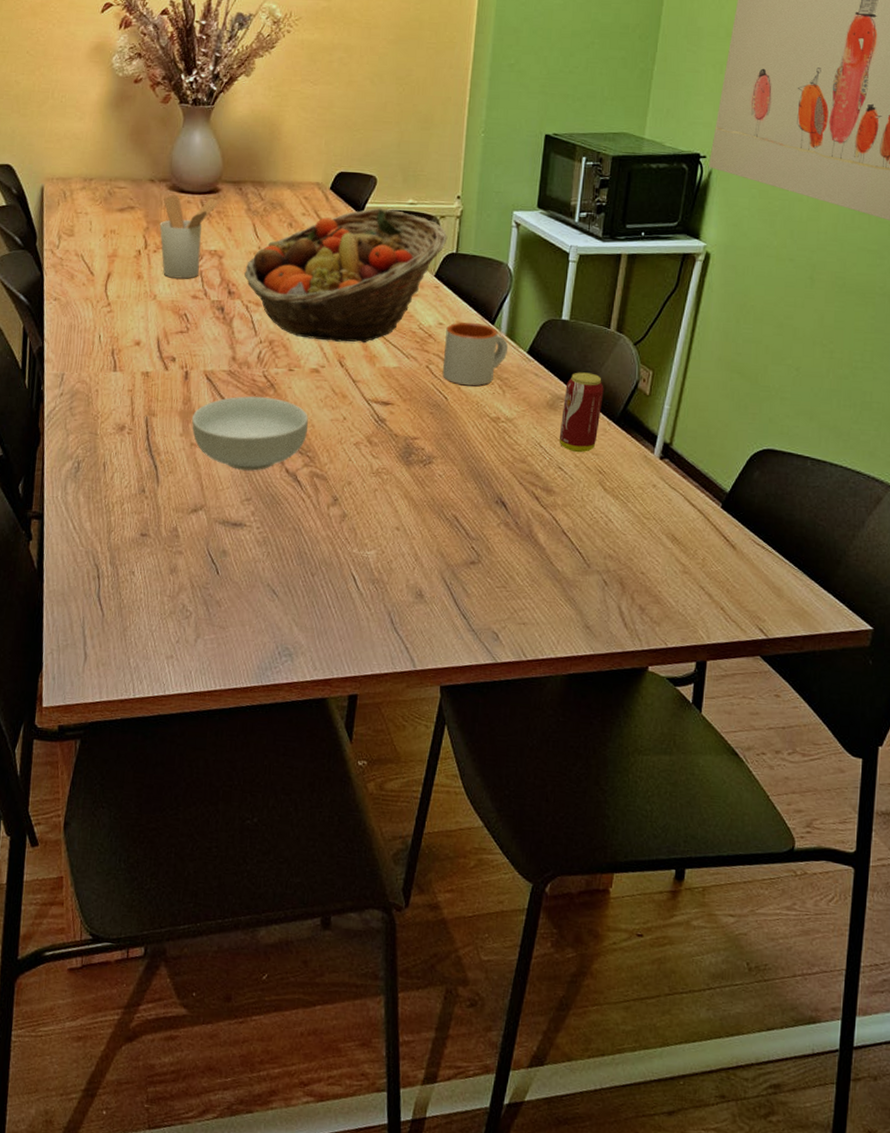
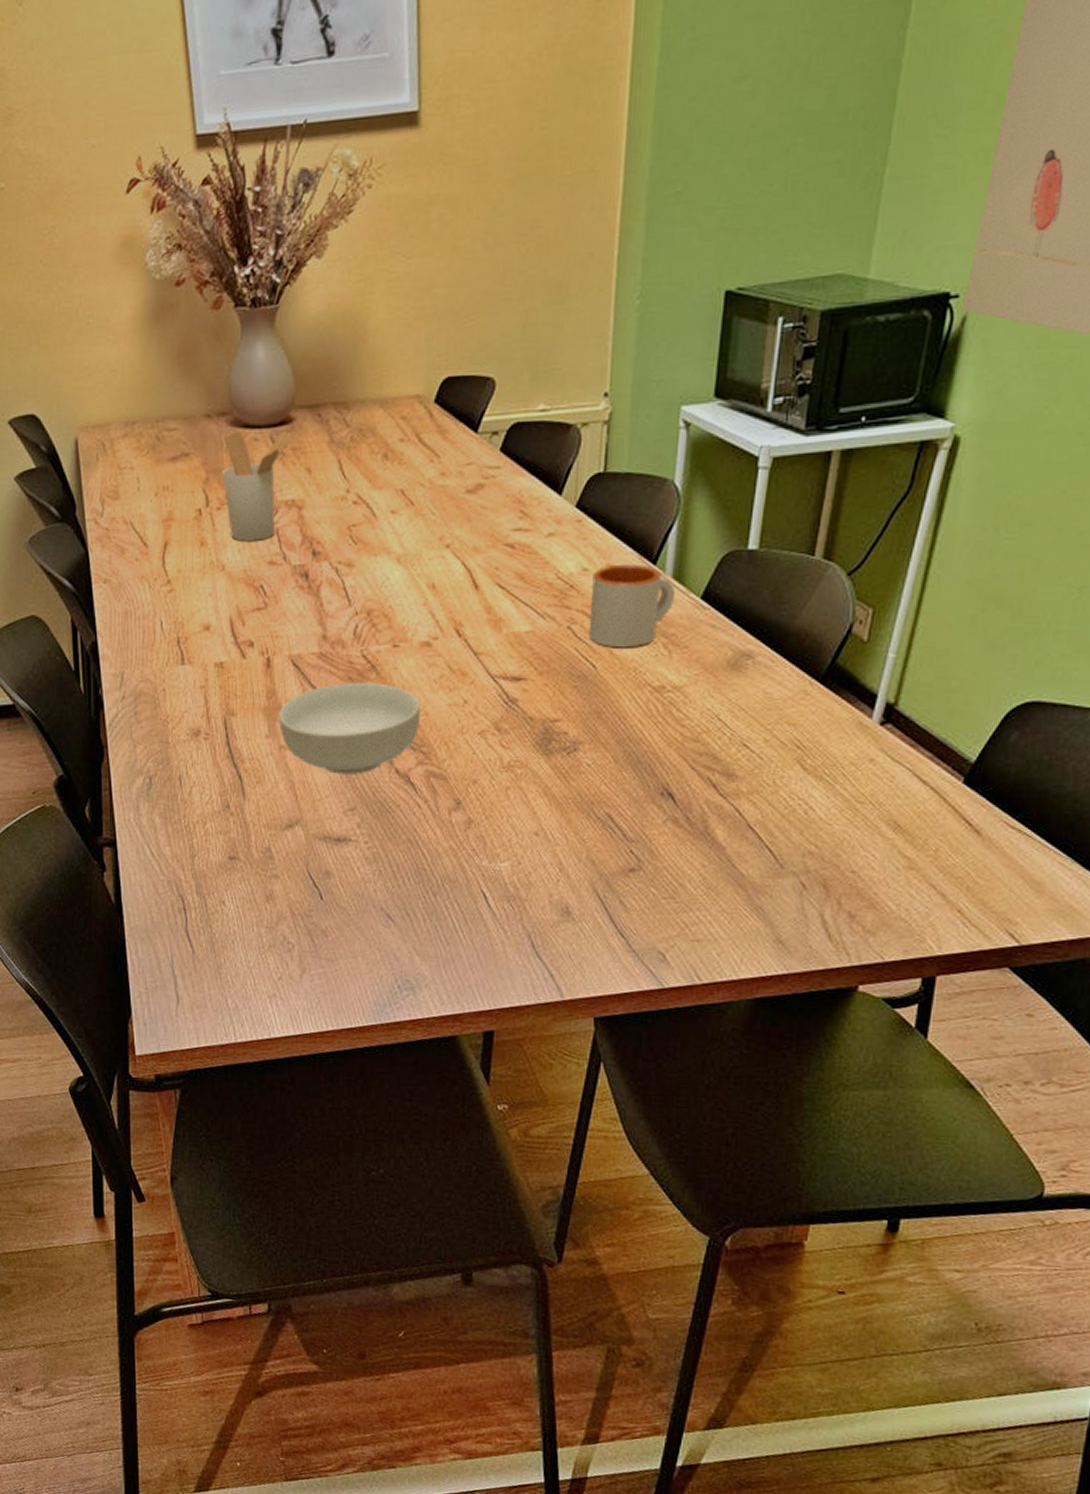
fruit basket: present [244,208,448,342] -> none [331,420,592,605]
beverage can: present [559,372,604,453] -> none [743,618,805,724]

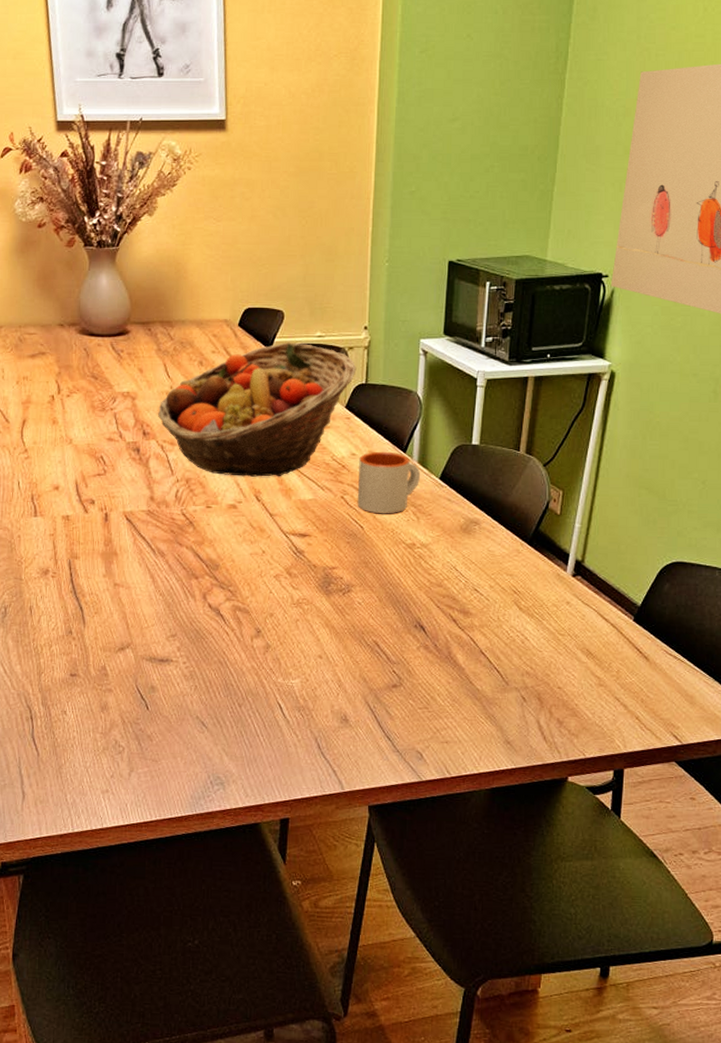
utensil holder: present [222,431,293,541] -> none [71,338,129,422]
cereal bowl: present [278,682,421,774] -> none [113,534,229,607]
fruit basket: none [331,420,592,605] -> present [158,342,357,477]

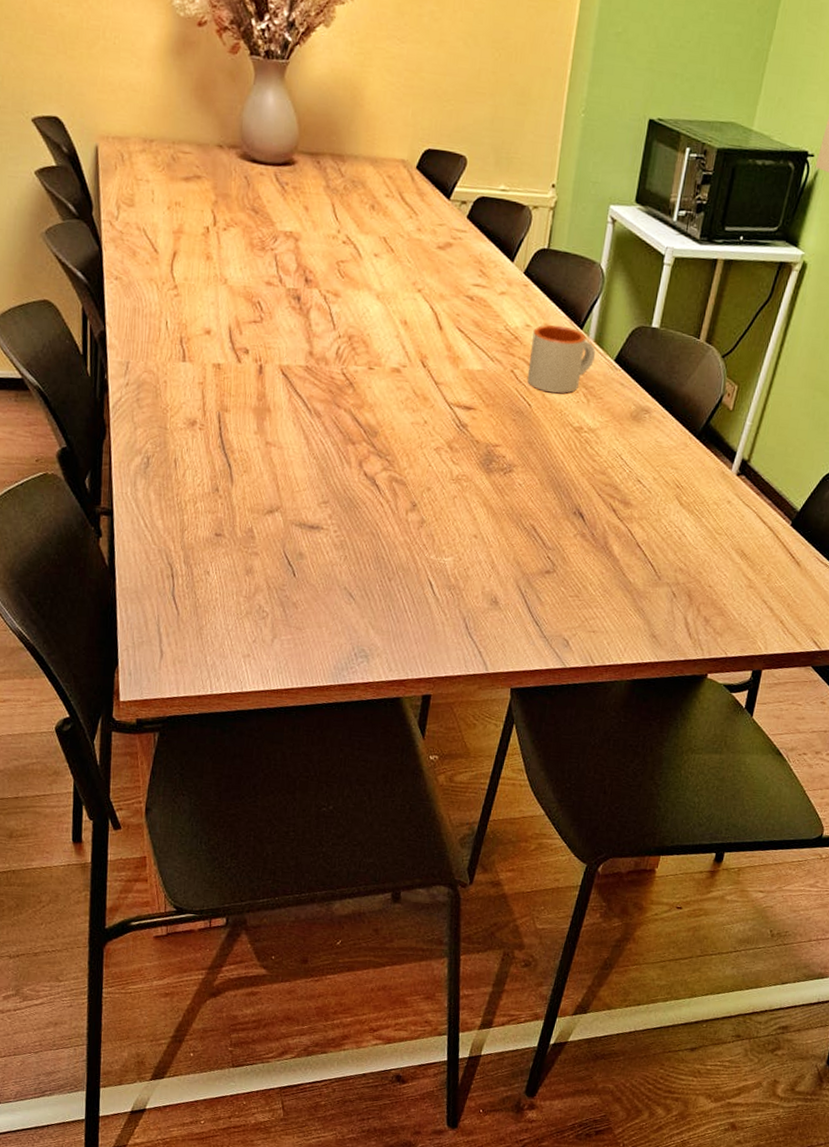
fruit basket: present [158,342,357,477] -> none [322,193,540,342]

